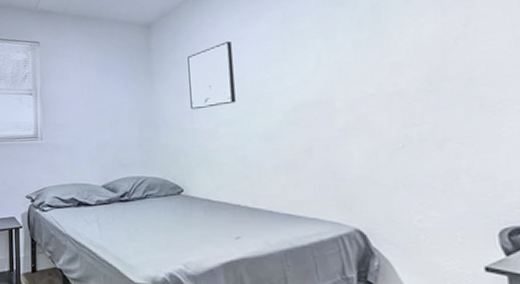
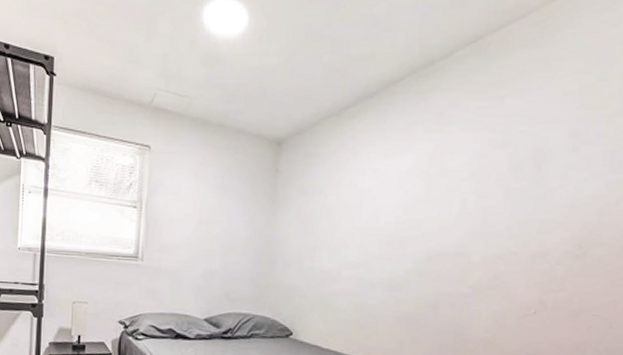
wall art: present [188,40,236,110] -> none [314,171,371,247]

